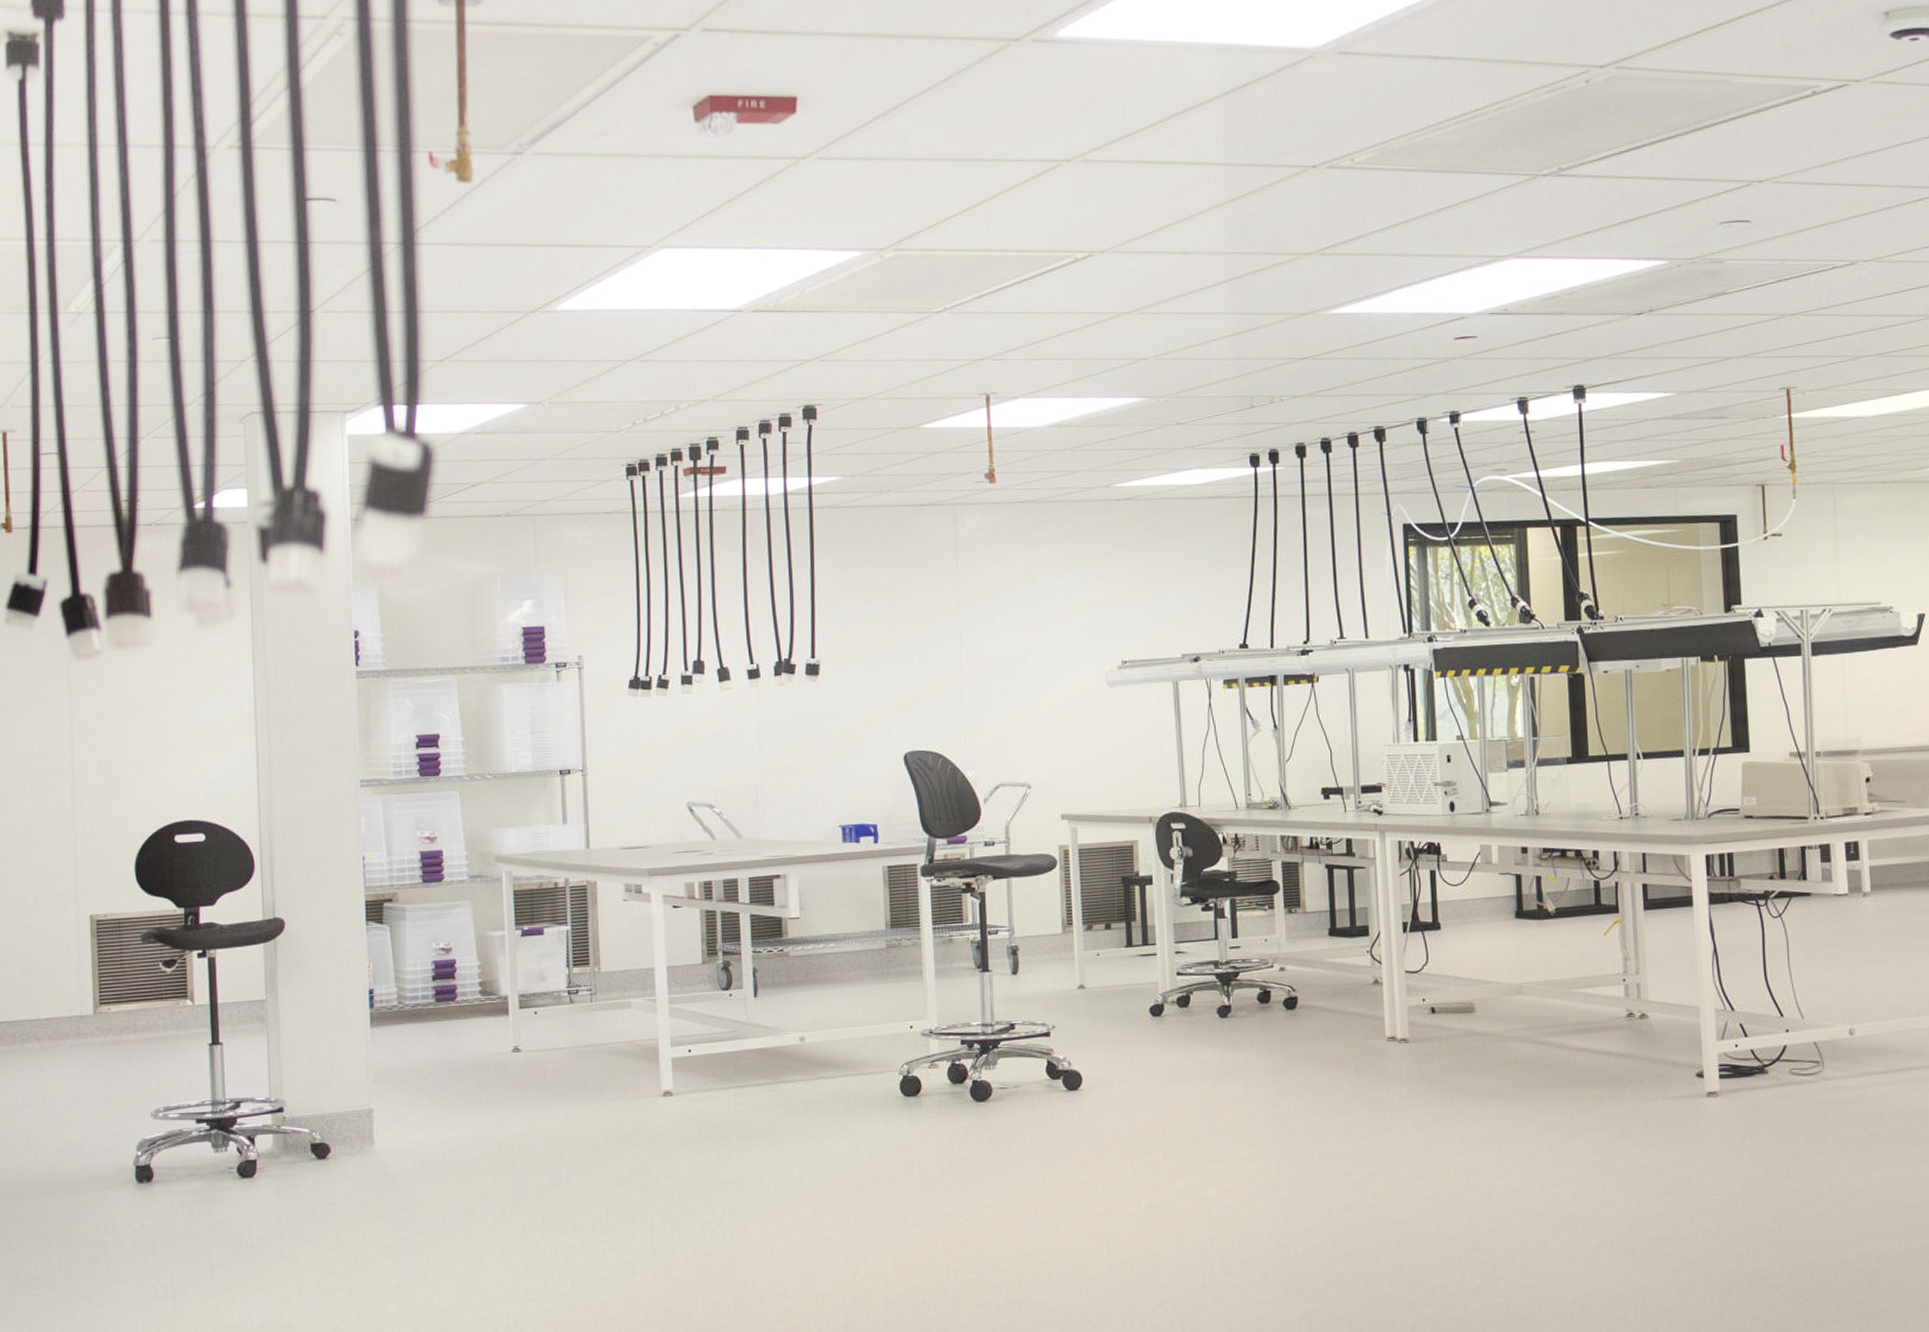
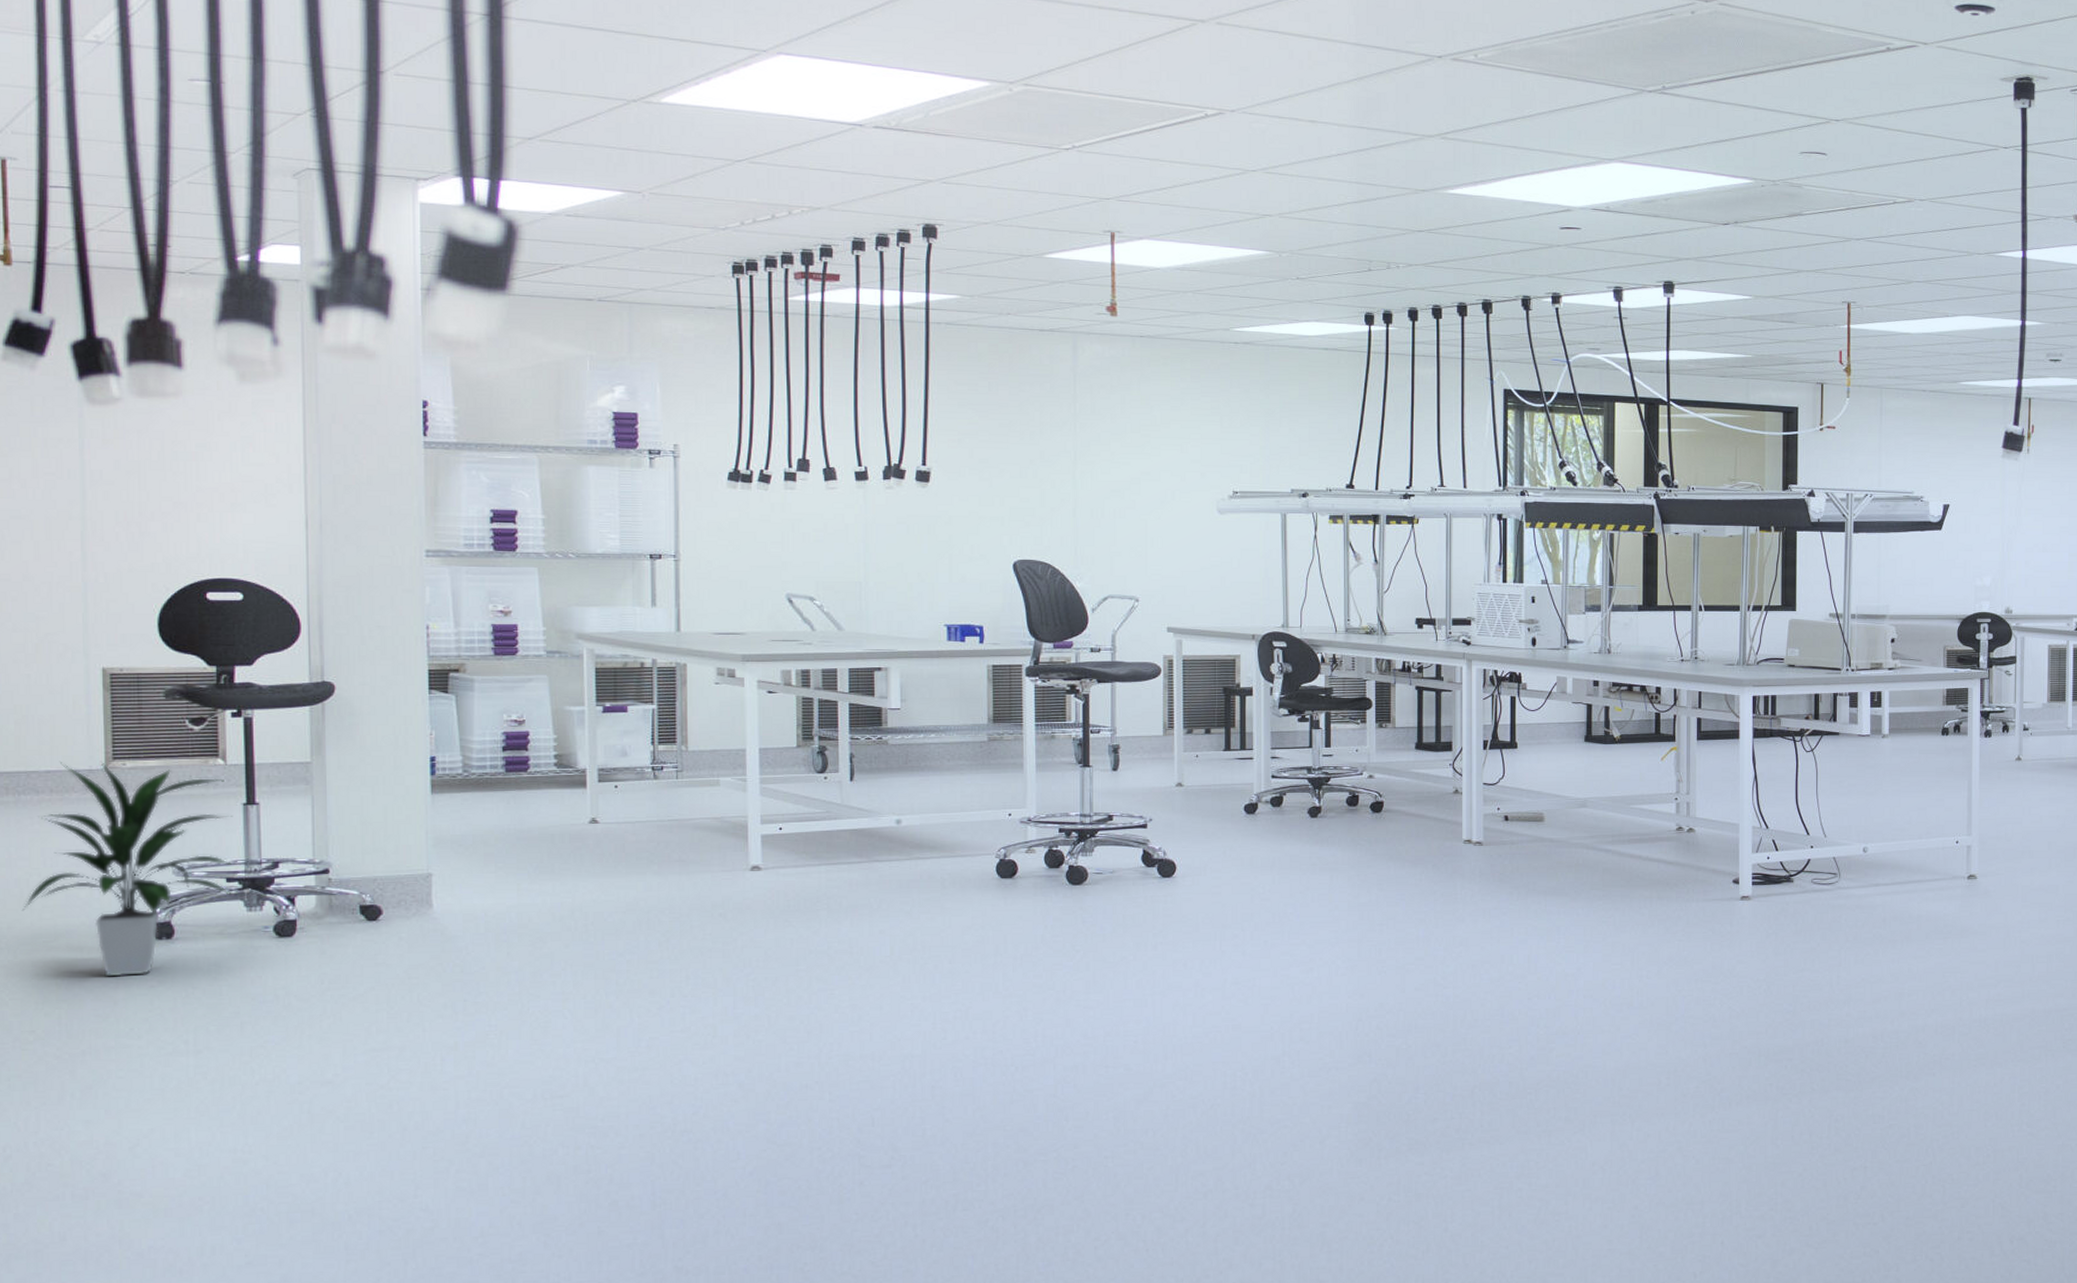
indoor plant: none [27,1006,200,1221] -> present [21,761,232,977]

